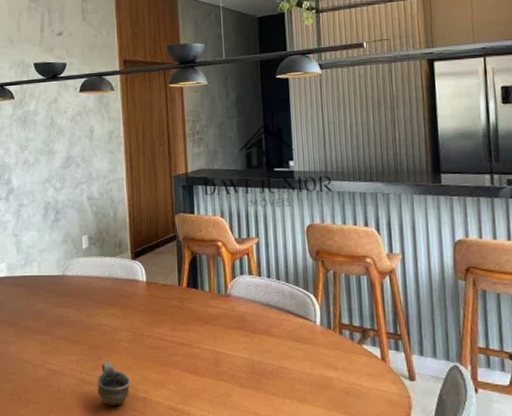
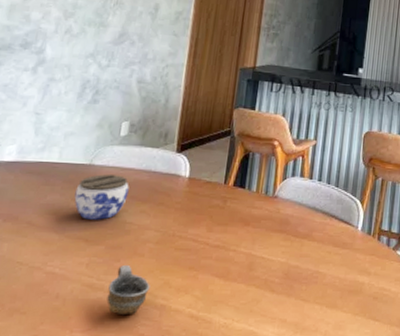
jar: none [56,283,98,323] -> present [74,174,129,220]

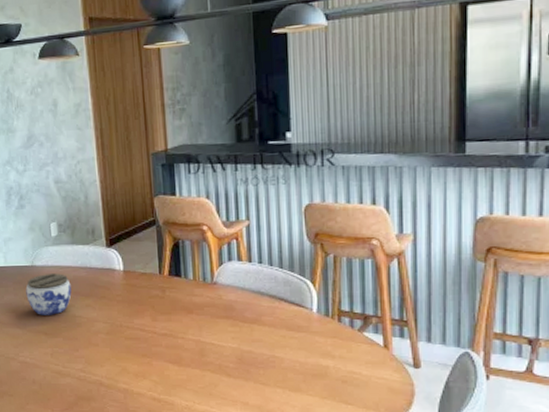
cup: present [106,264,150,314] -> none [74,353,110,397]

